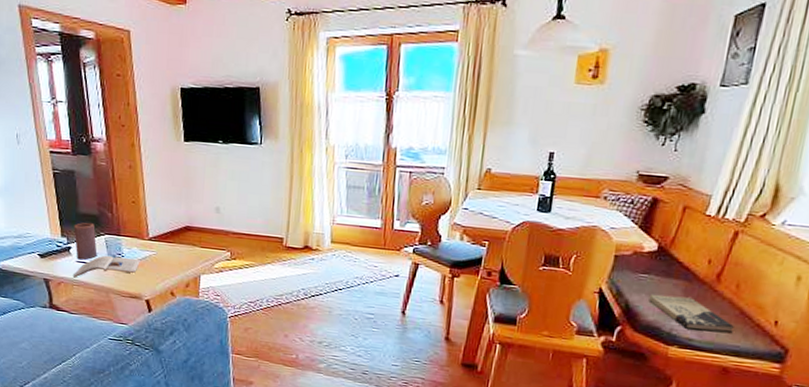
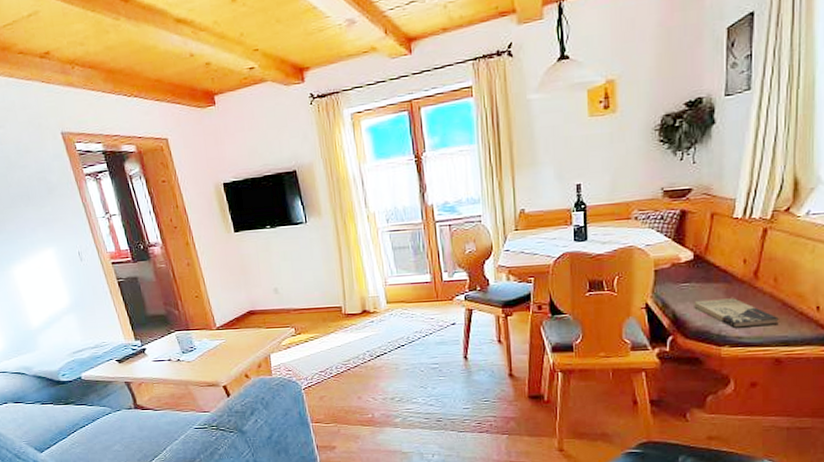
candle: present [74,222,97,261] -> none [145,322,171,359]
magazine: present [74,255,141,278] -> none [152,349,213,377]

